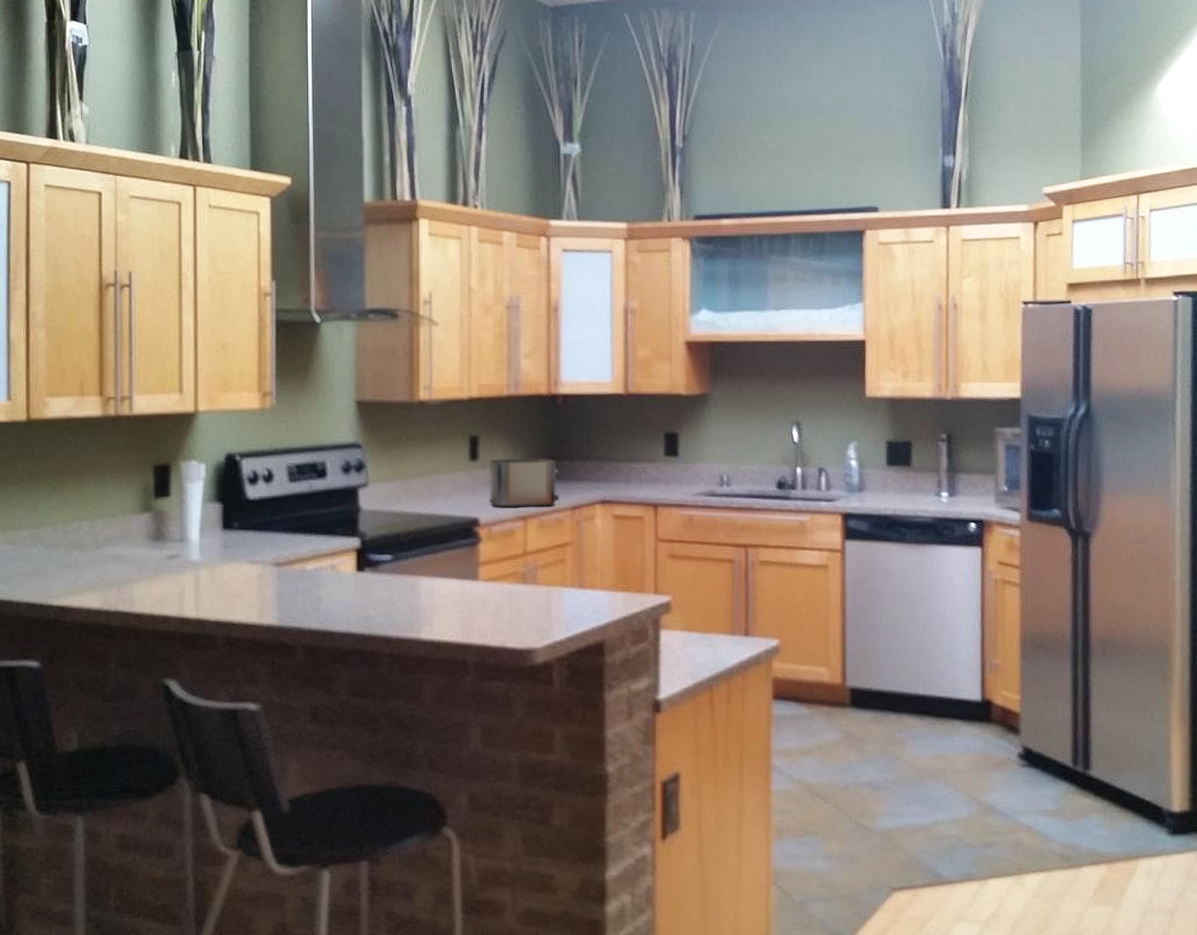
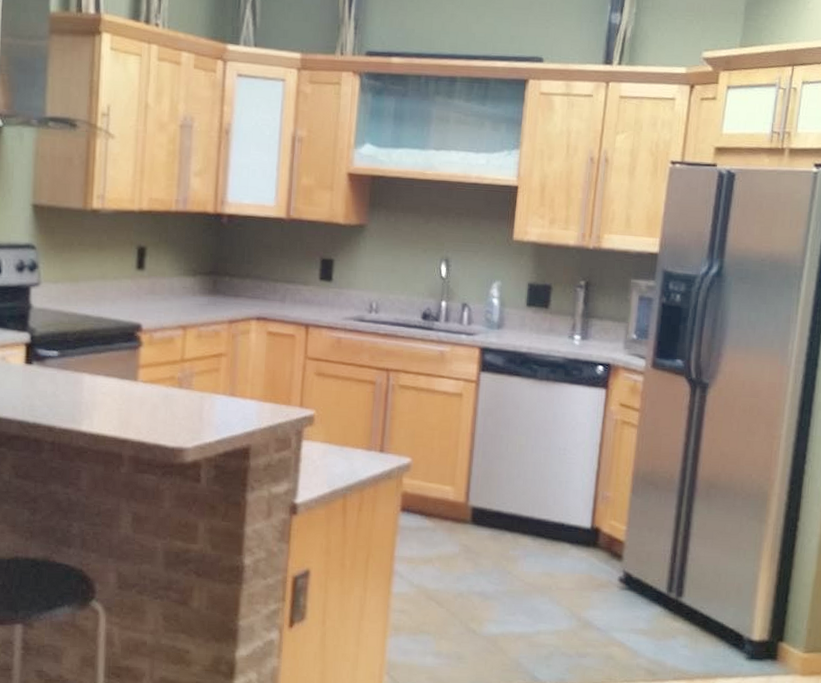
toaster: present [489,458,559,508] -> none [152,269,219,320]

